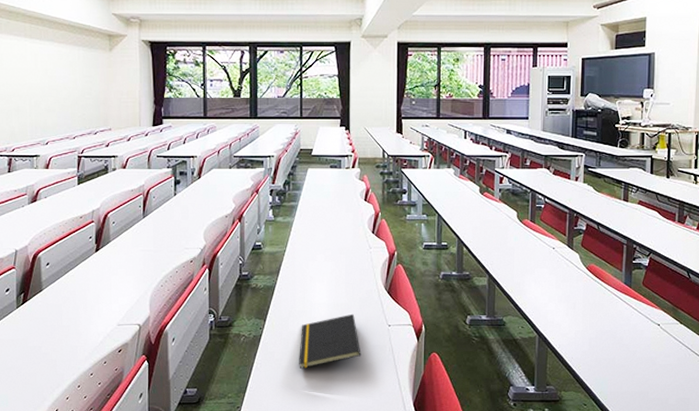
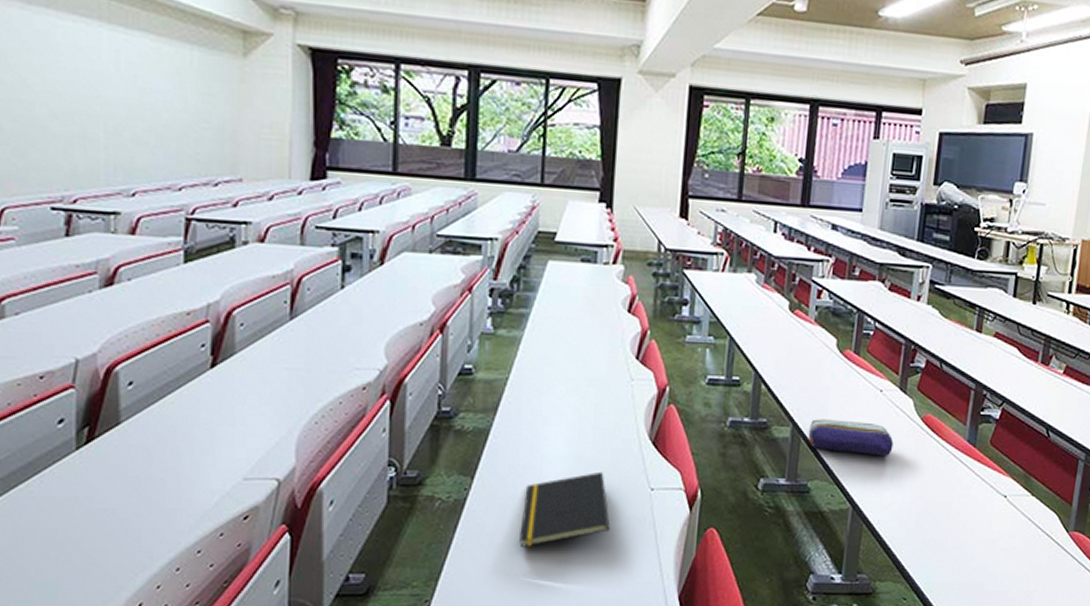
pencil case: none [501,271,566,297] -> present [808,419,894,456]

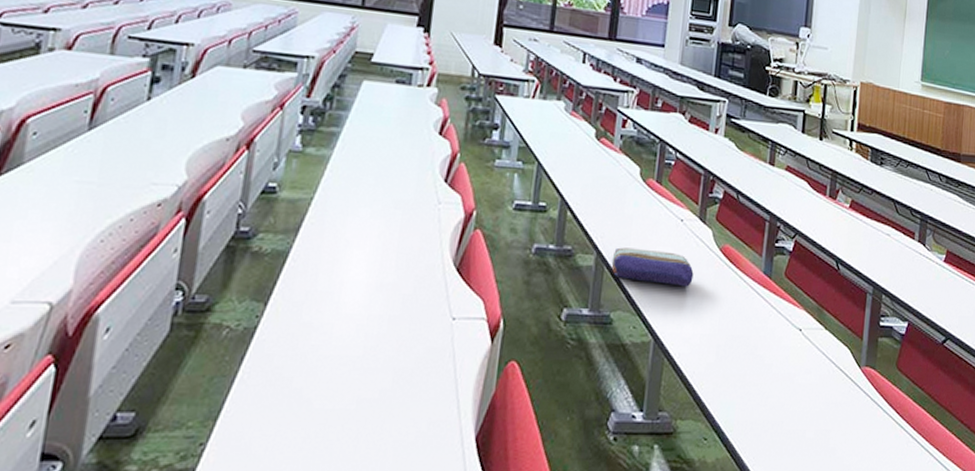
notepad: present [519,471,610,547] -> none [310,299,408,382]

